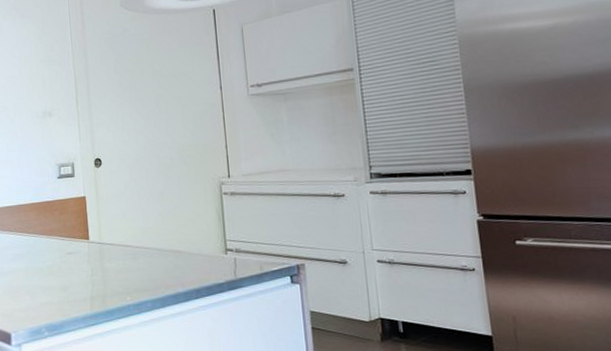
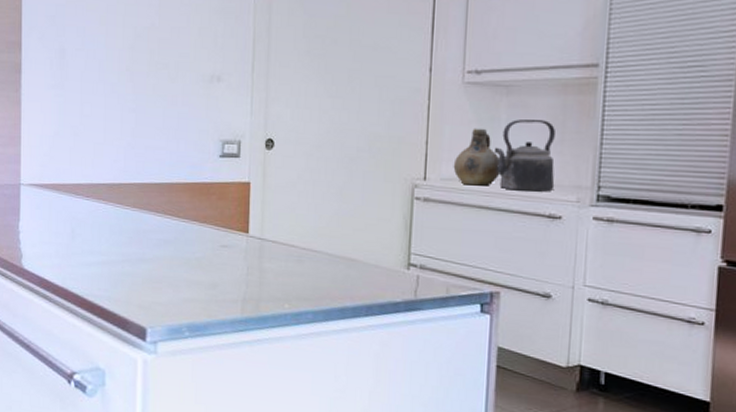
ceramic jug: none [250,129,289,178] -> present [453,128,500,186]
kettle: none [282,118,335,178] -> present [495,120,555,192]

